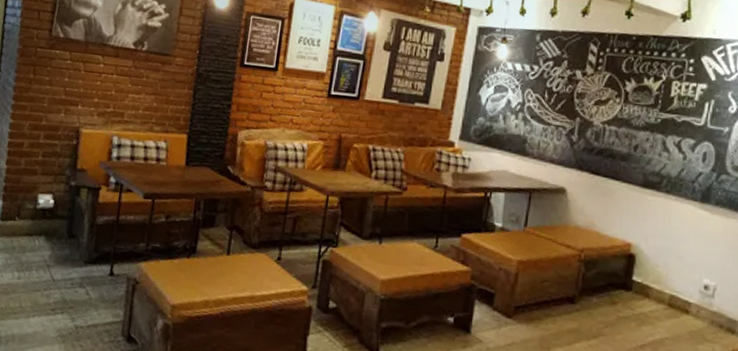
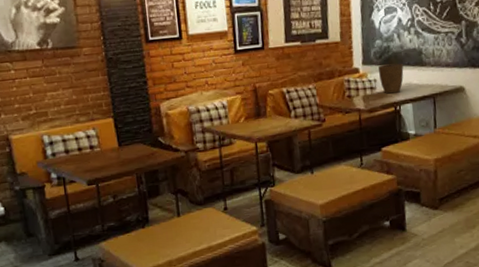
vase: none [474,144,503,179] -> present [377,63,404,95]

